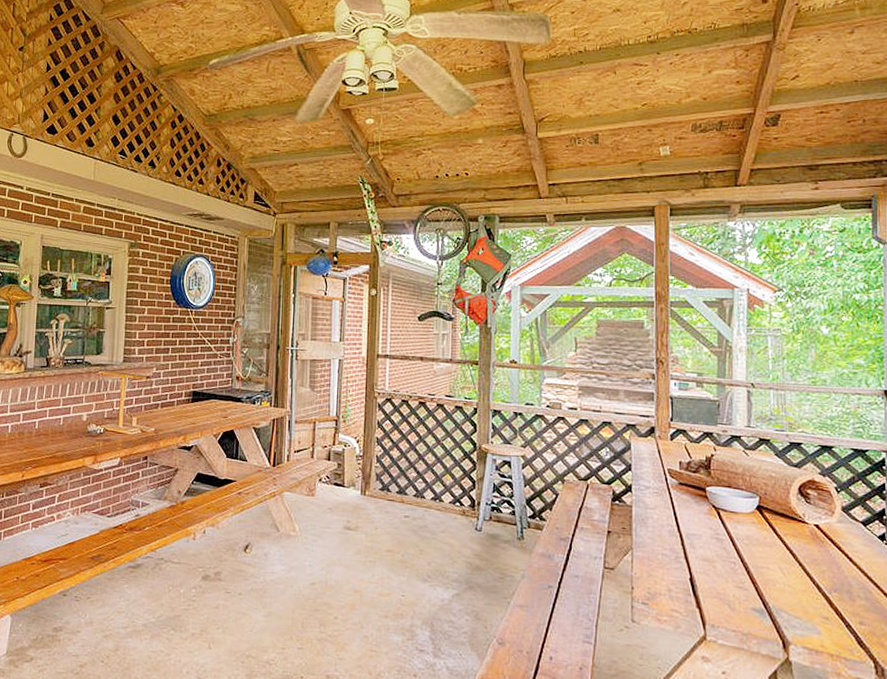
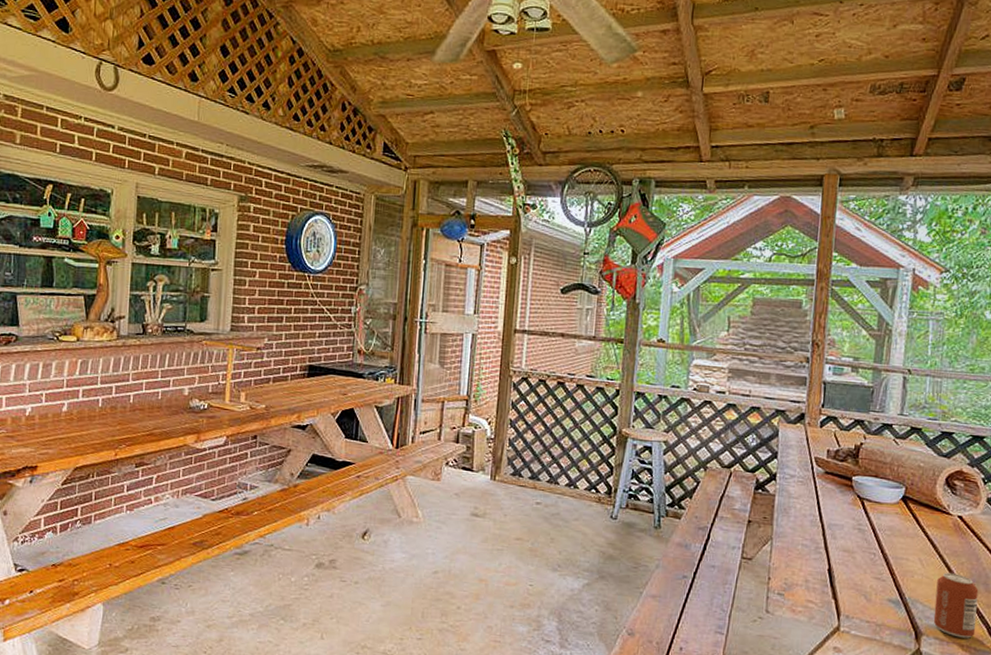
can: none [799,581,844,648] -> present [933,573,979,638]

